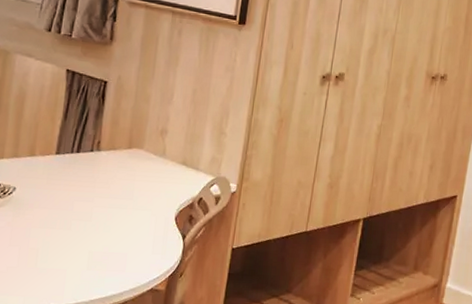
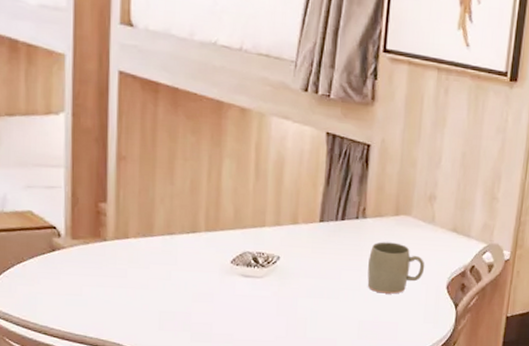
mug: none [98,174,155,225] -> present [367,242,425,294]

